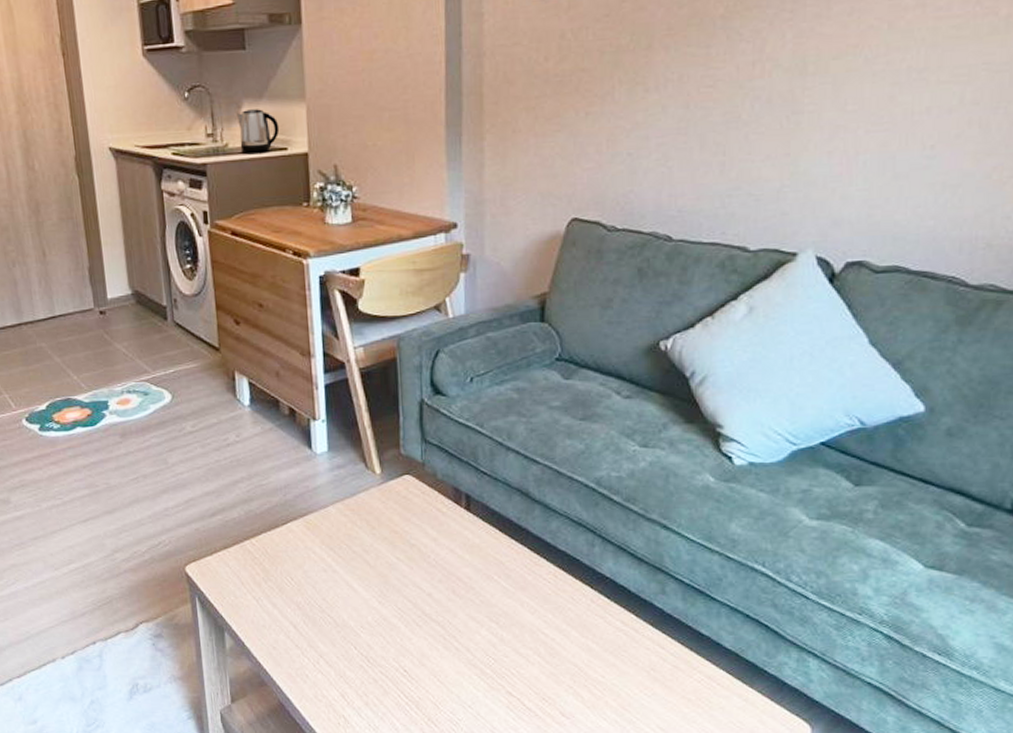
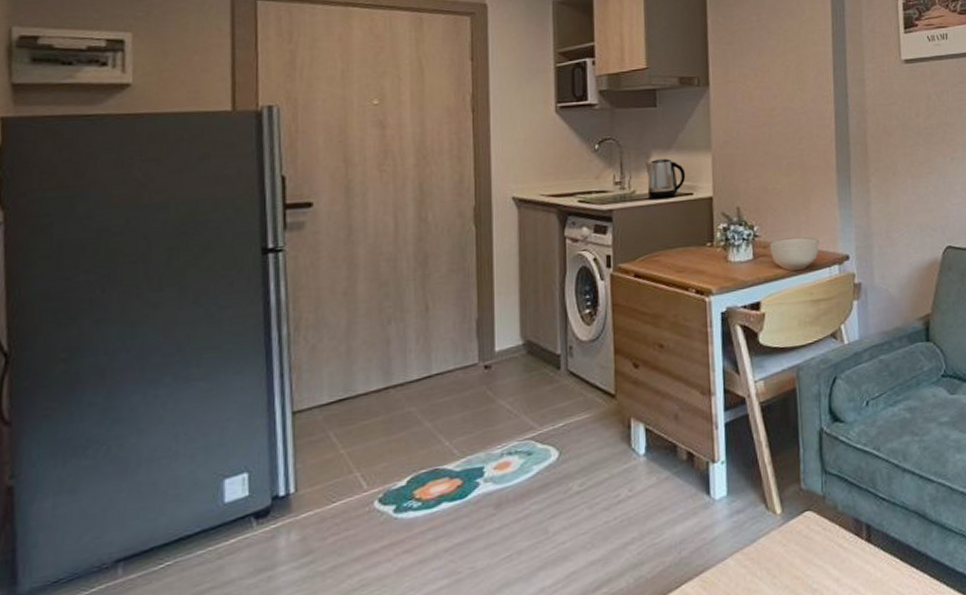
bowl: none [370,200,425,238] -> present [770,237,820,272]

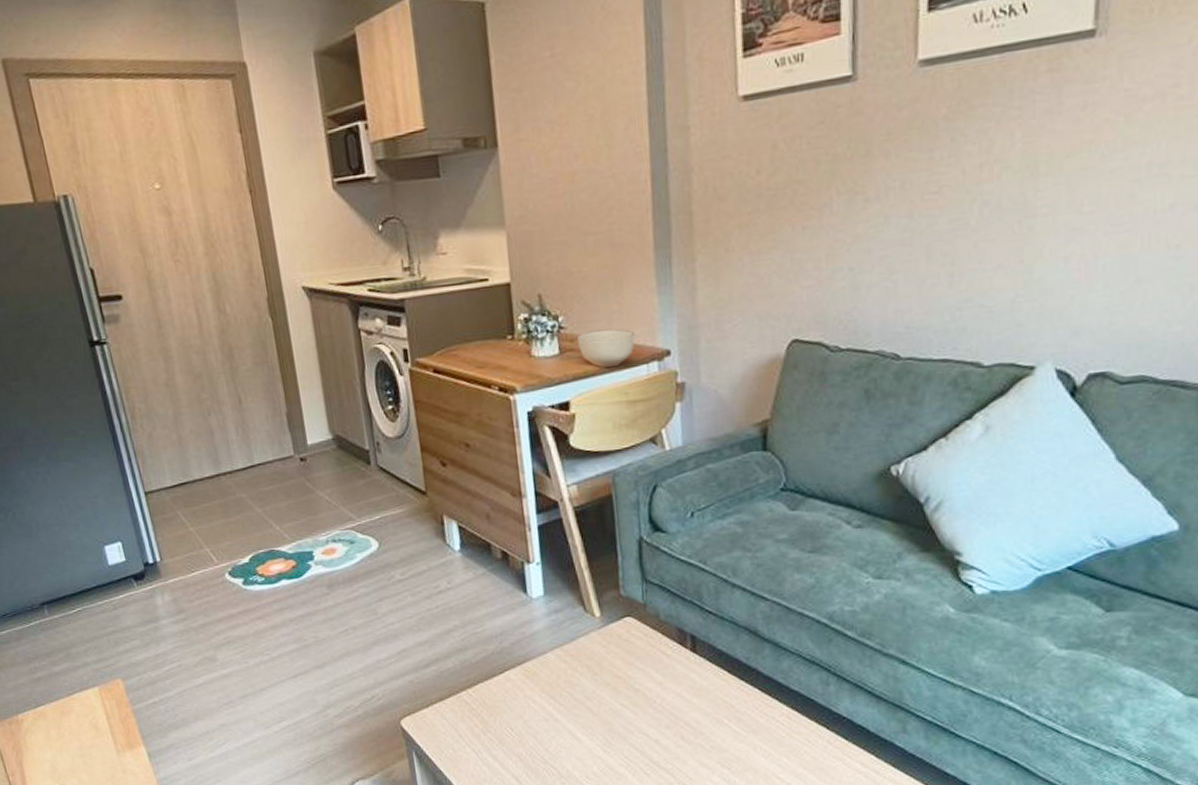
kettle: present [645,159,686,201] -> none [433,239,480,288]

